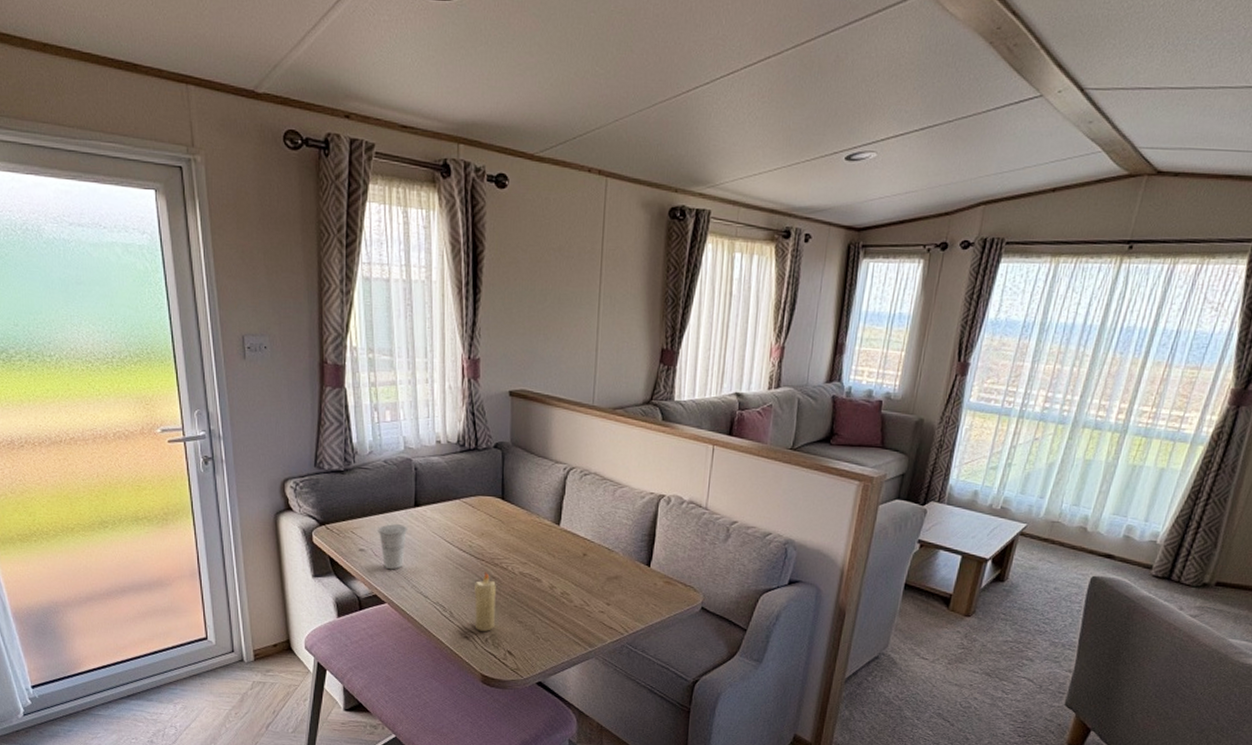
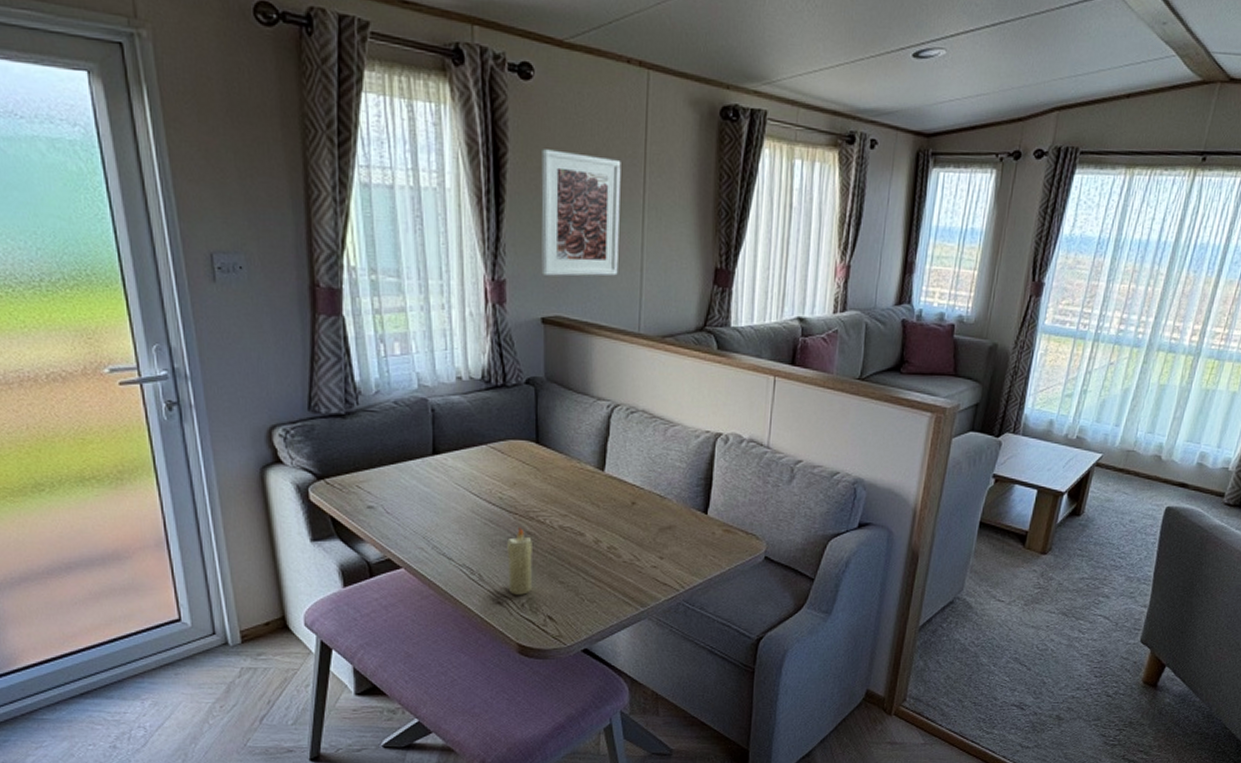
cup: present [378,524,407,570] -> none [389,476,425,529]
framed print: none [510,247,581,356] -> present [541,149,621,276]

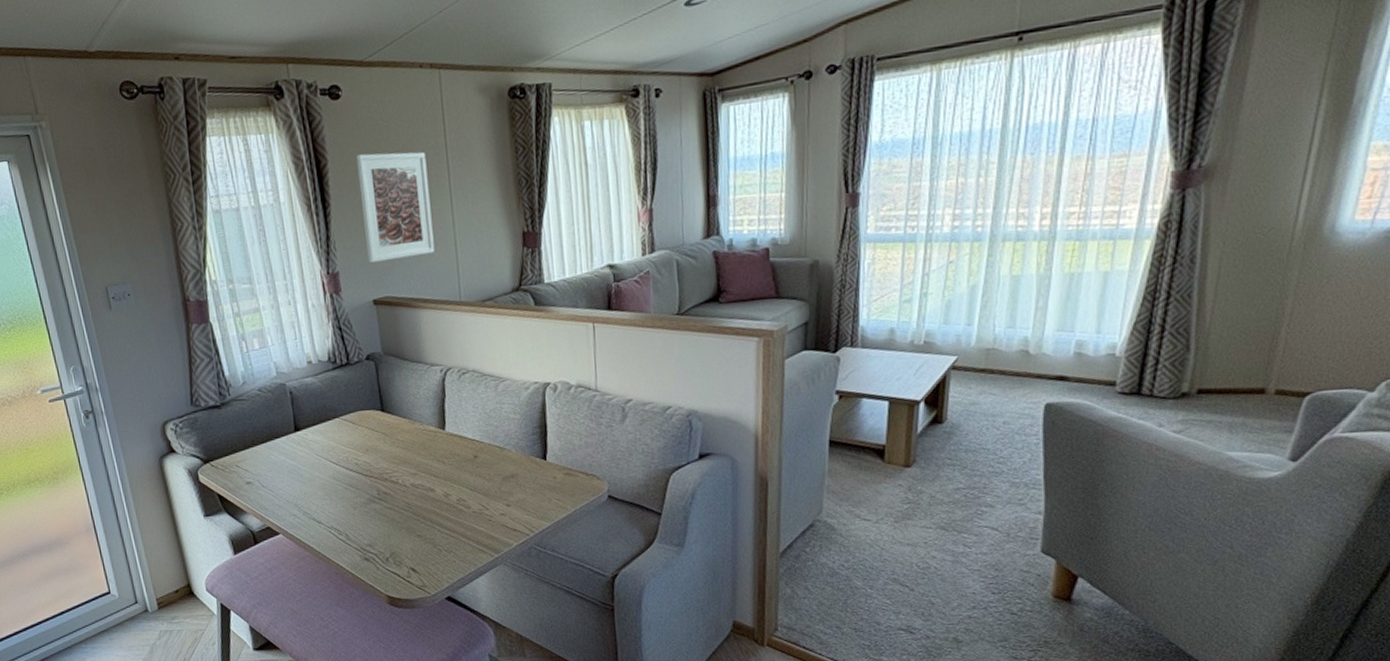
candle: present [507,527,532,595] -> none [367,488,393,551]

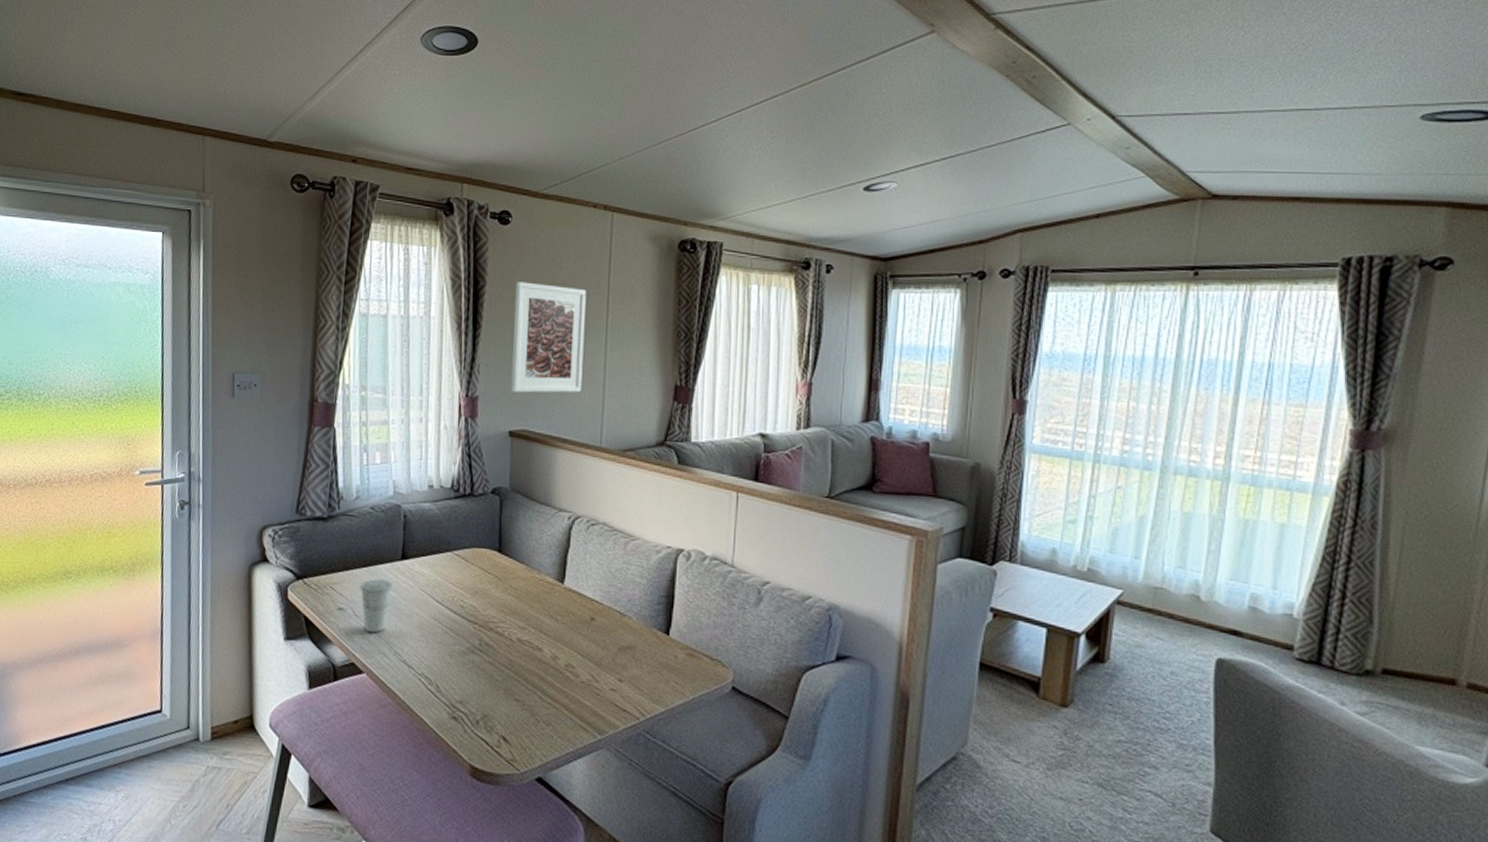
cup: none [261,451,292,499] -> present [359,579,392,633]

